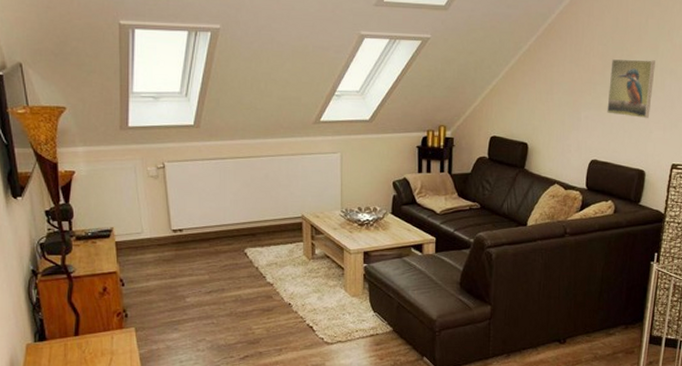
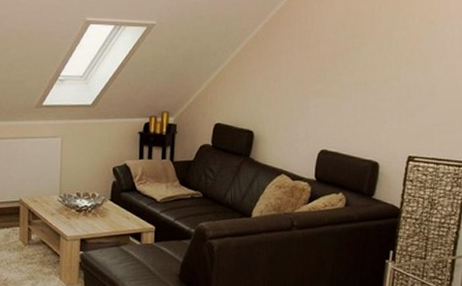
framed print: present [607,58,655,119] -> none [338,46,389,109]

